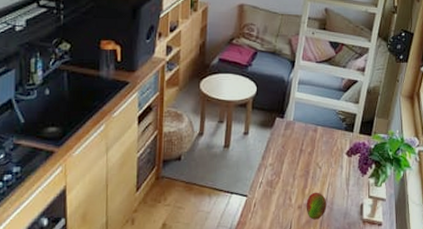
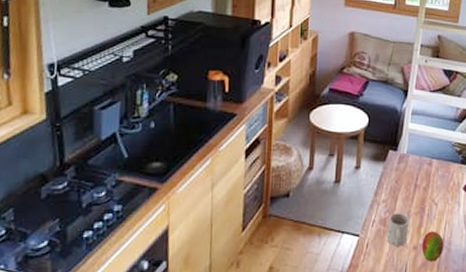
mug: none [273,176,294,207] -> present [386,213,409,247]

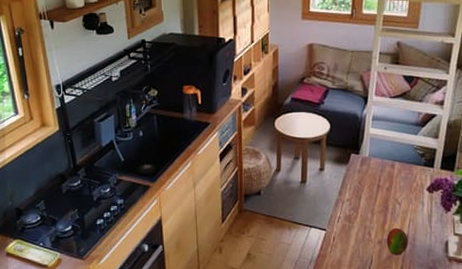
mug: present [386,213,409,247] -> none [351,211,373,241]

